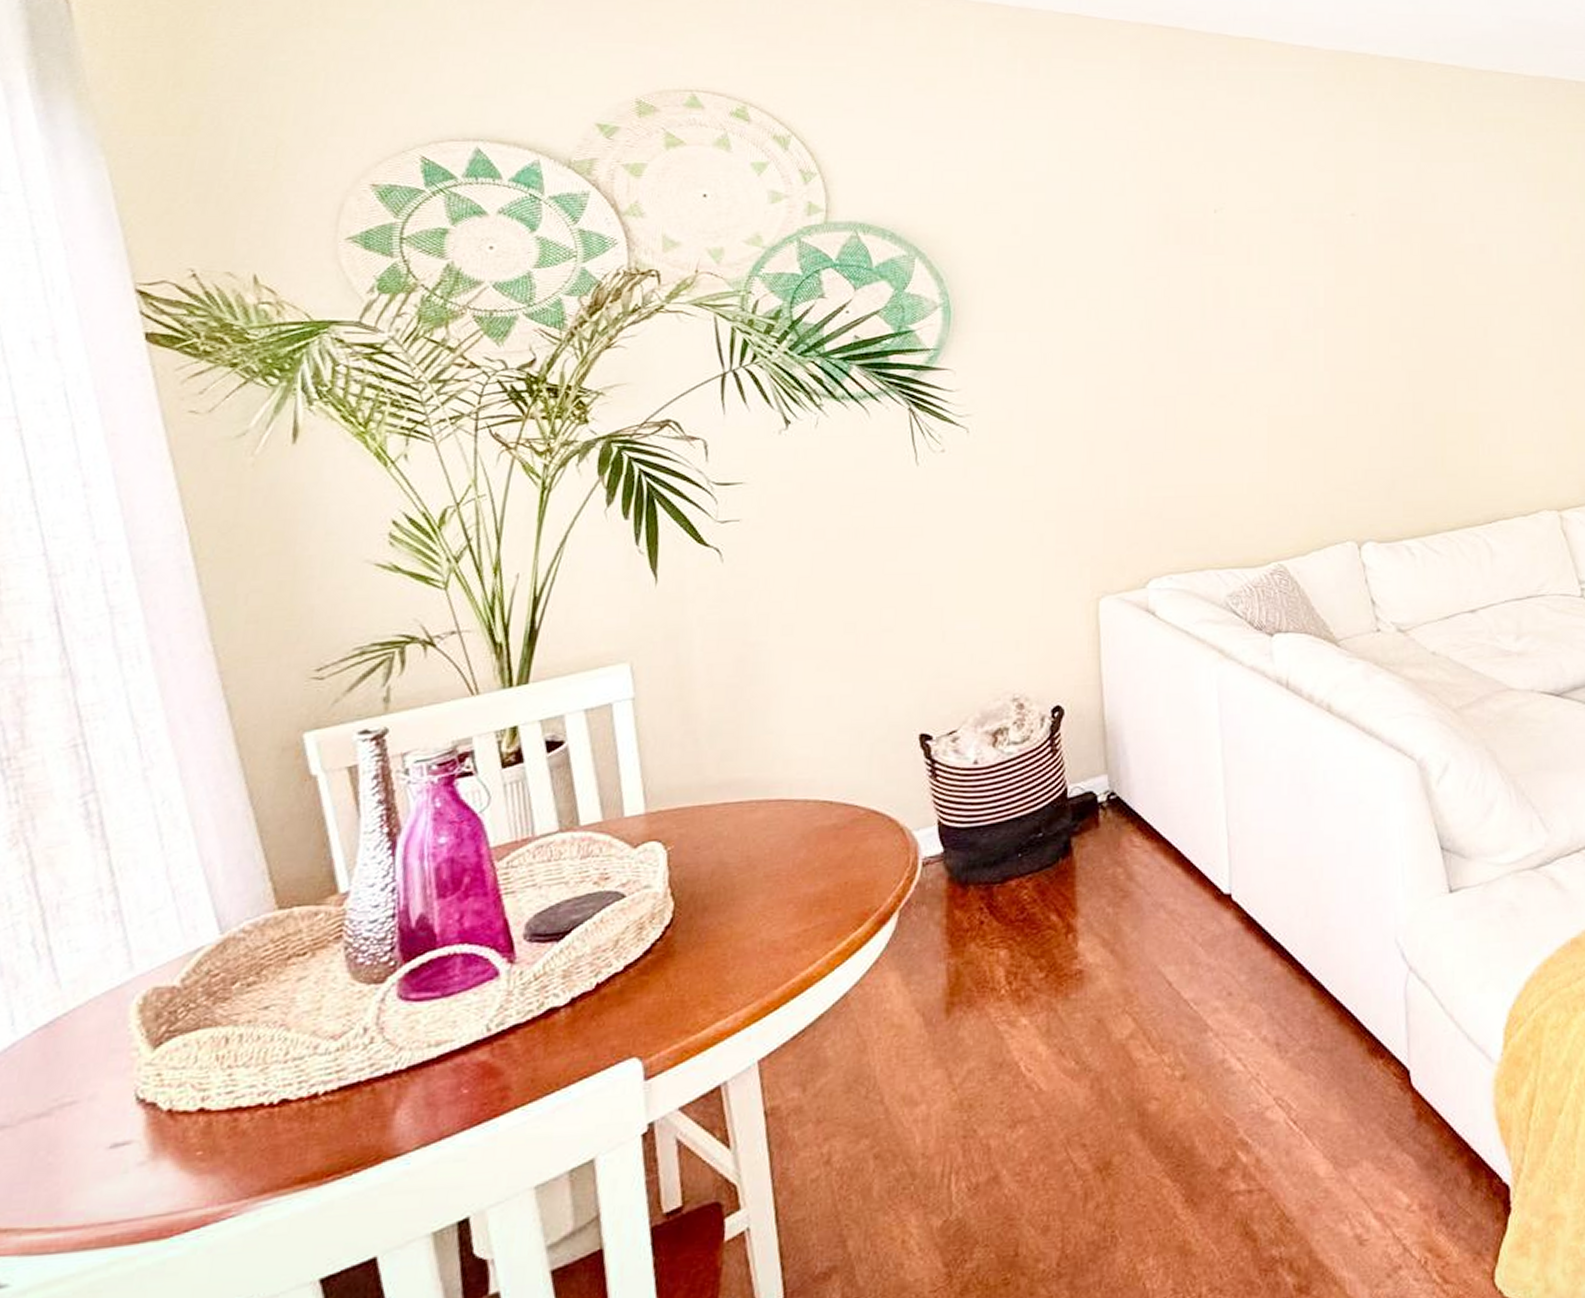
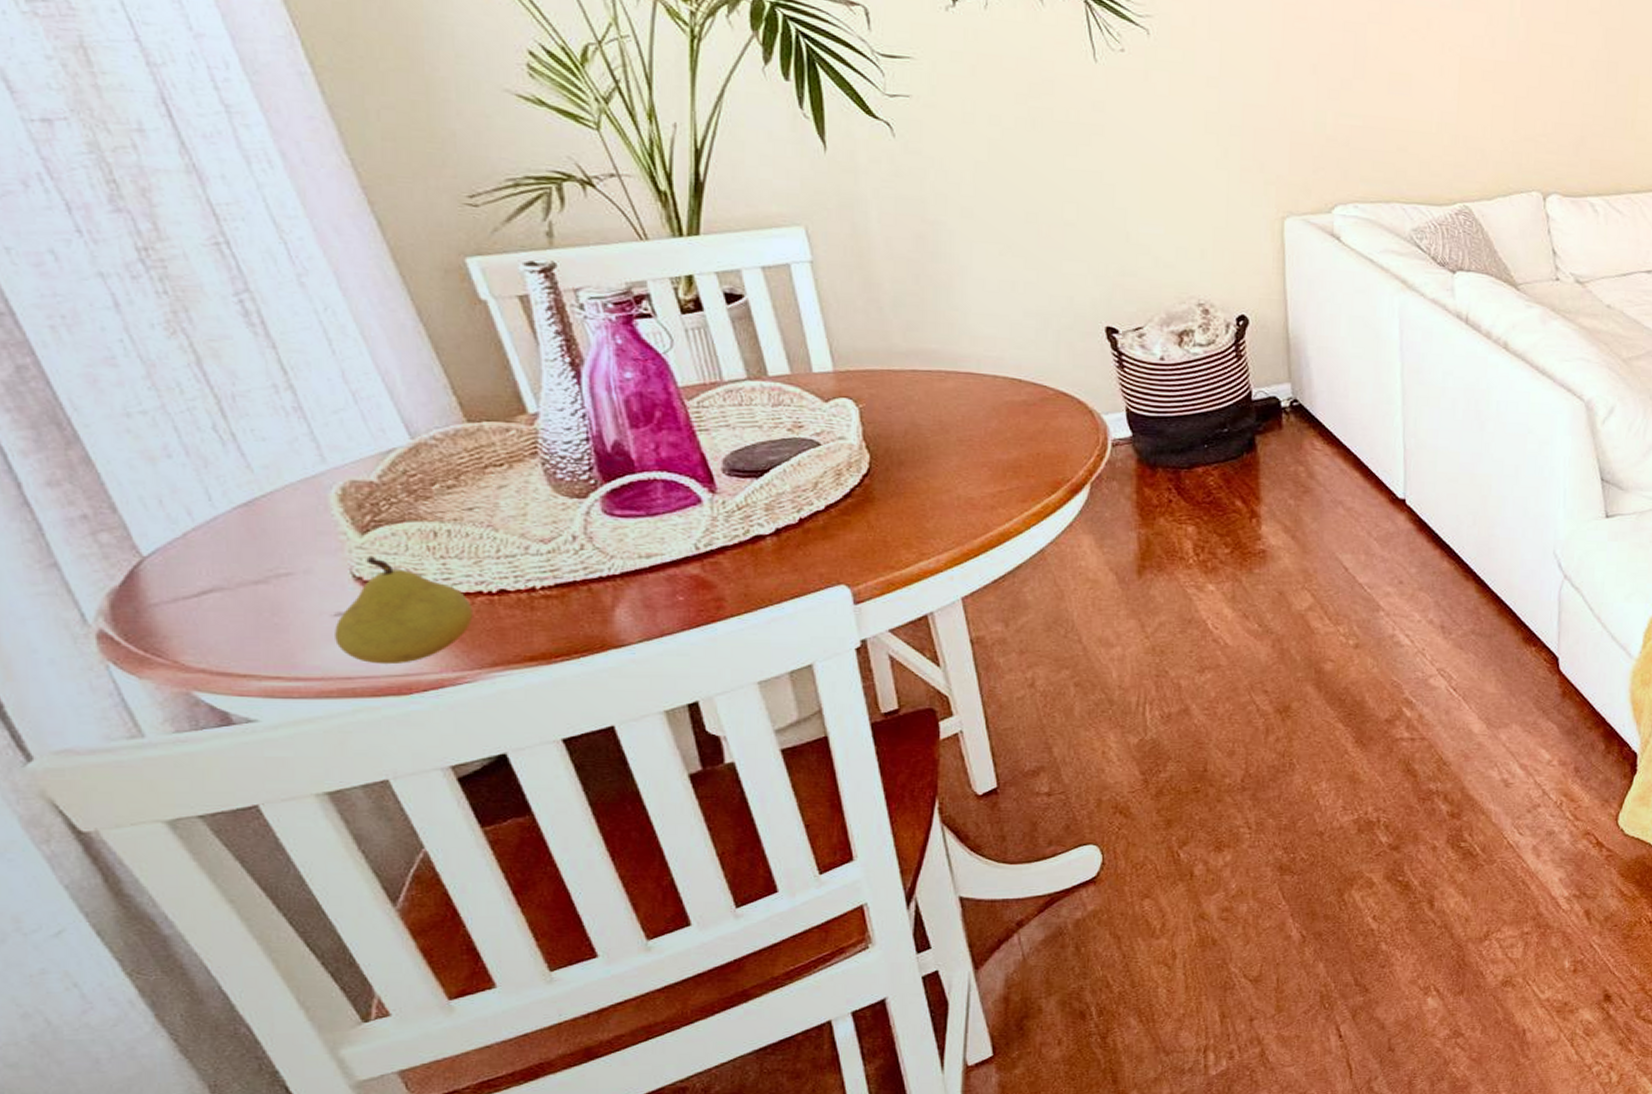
fruit: none [104,1074,251,1203] -> present [335,557,473,665]

